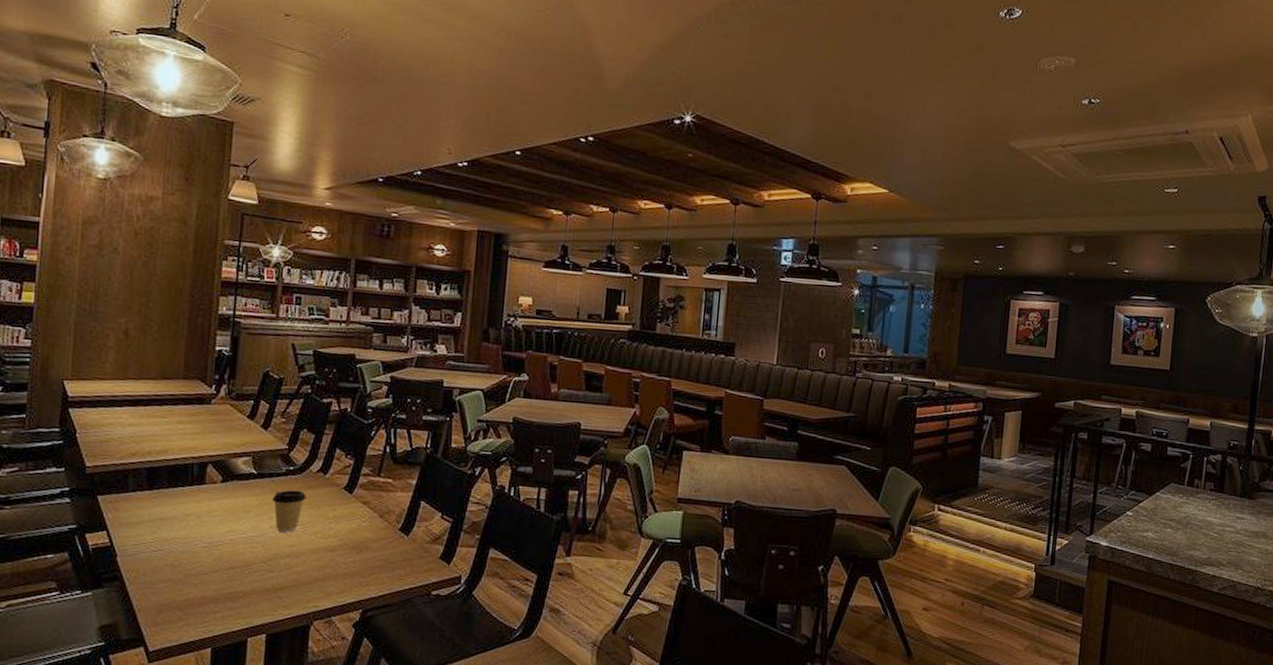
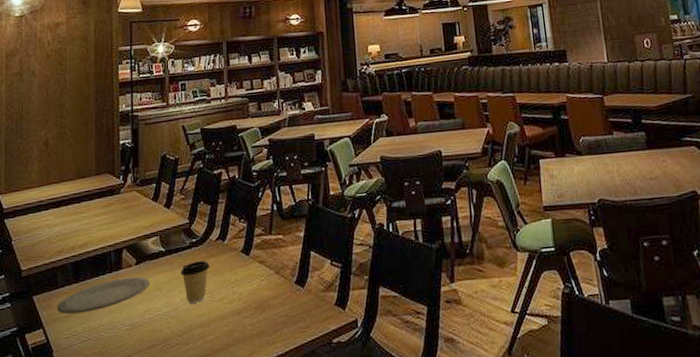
plate: none [125,493,236,523] -> present [57,276,150,315]

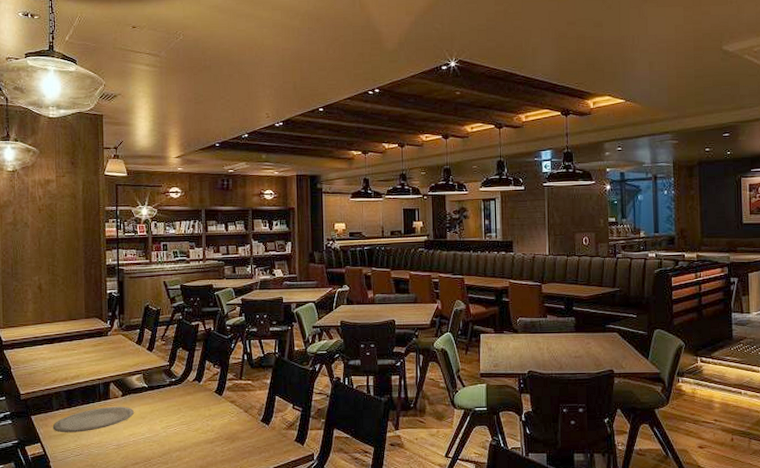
coffee cup: present [181,260,210,304] -> none [161,396,187,431]

